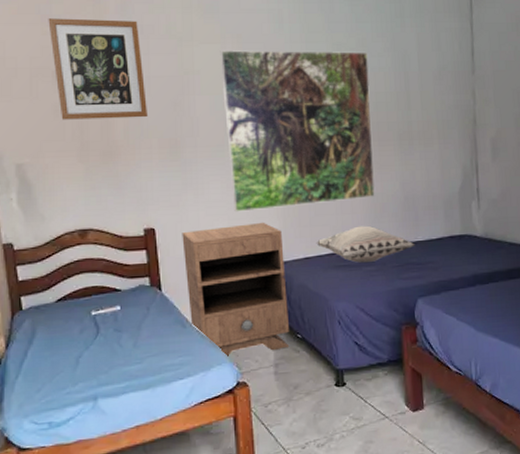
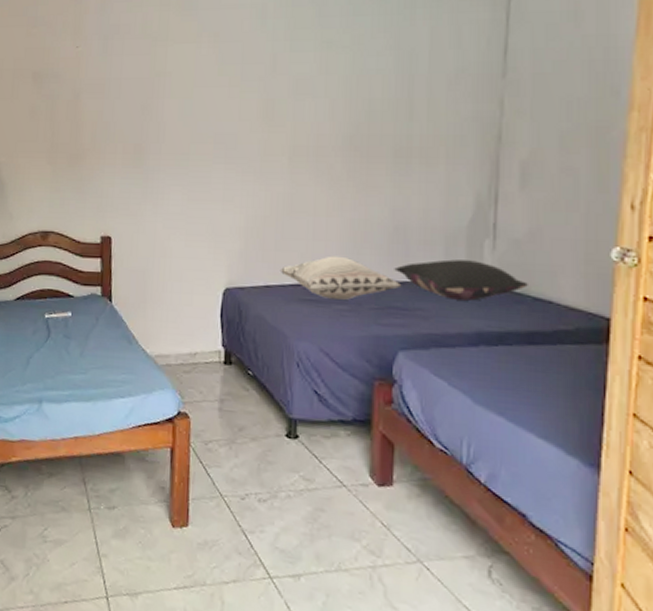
wall art: present [48,18,149,120] -> none [33,19,117,121]
nightstand: present [182,222,290,359] -> none [136,240,243,385]
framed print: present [220,50,376,212] -> none [192,49,365,228]
pillow: none [408,219,505,252] -> present [394,259,528,301]

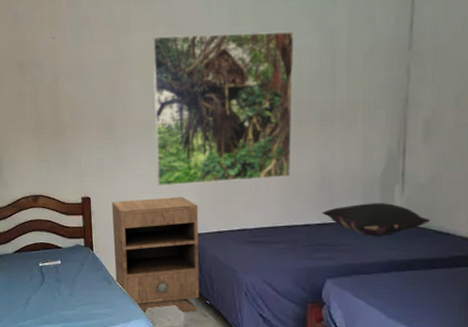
nightstand: none [136,240,243,385] -> present [112,196,199,315]
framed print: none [192,49,365,228] -> present [152,31,295,186]
decorative pillow: present [279,256,402,300] -> none [229,204,329,240]

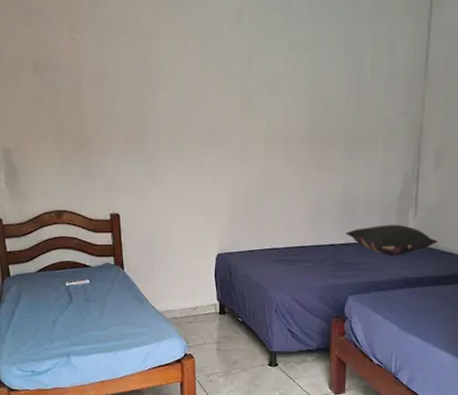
nightstand: present [112,196,199,315] -> none [142,214,232,333]
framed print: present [152,31,295,186] -> none [182,47,323,204]

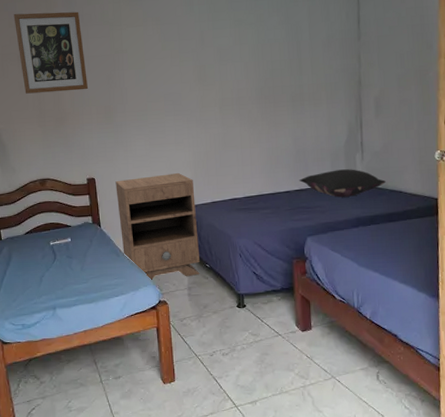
wall art: none [29,10,116,111] -> present [13,11,89,94]
nightstand: none [142,214,232,333] -> present [115,172,200,282]

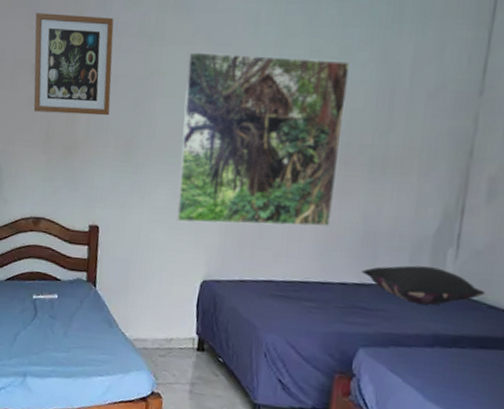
nightstand: present [115,172,200,282] -> none [117,233,221,369]
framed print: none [142,26,271,165] -> present [176,52,350,227]

